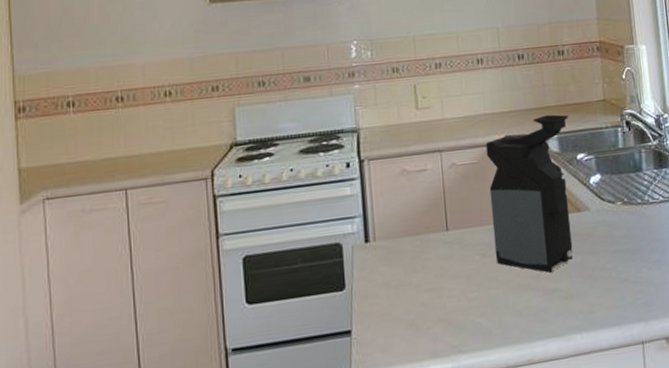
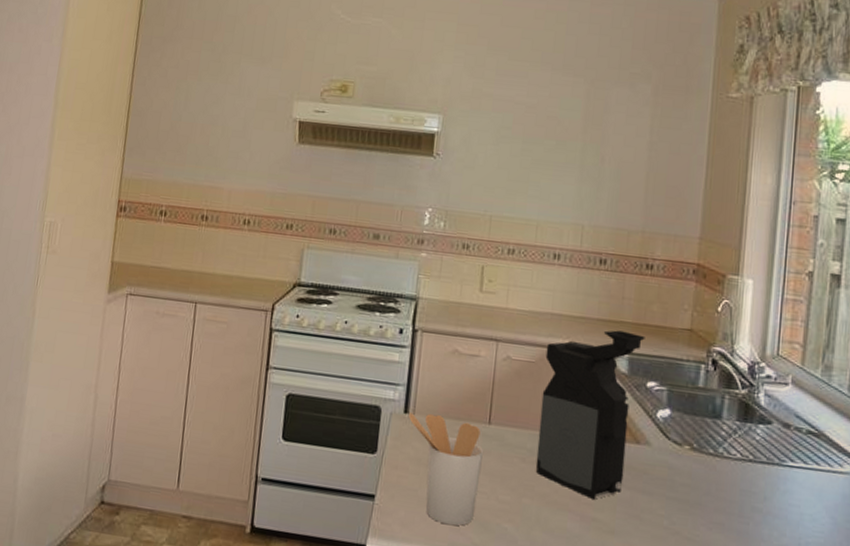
utensil holder: none [370,235,449,337] -> present [409,413,484,526]

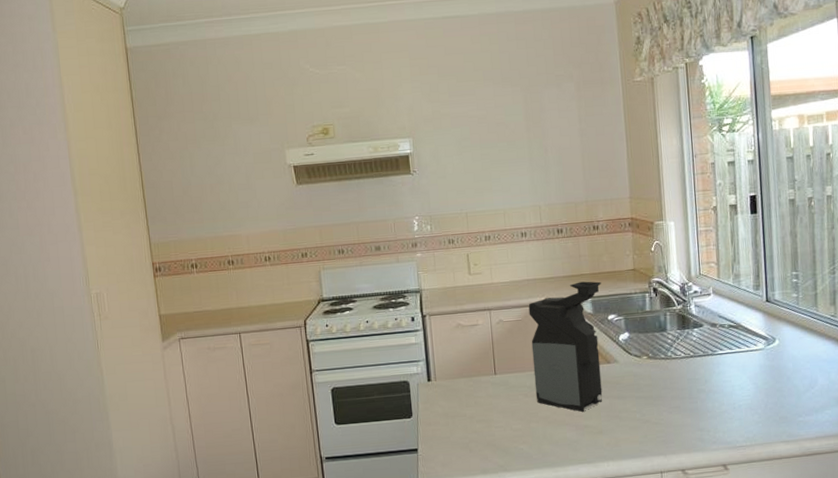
utensil holder: present [409,413,484,526] -> none [432,377,496,457]

